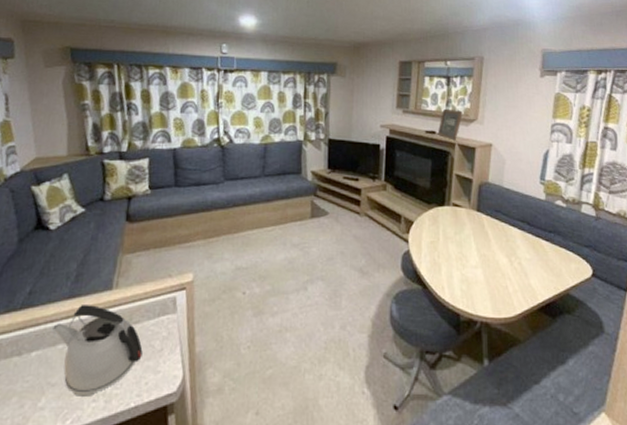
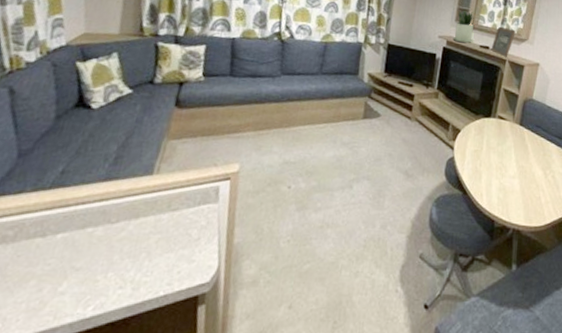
kettle: present [53,305,143,396] -> none [83,188,179,283]
planter: none [396,95,419,130] -> present [453,10,474,44]

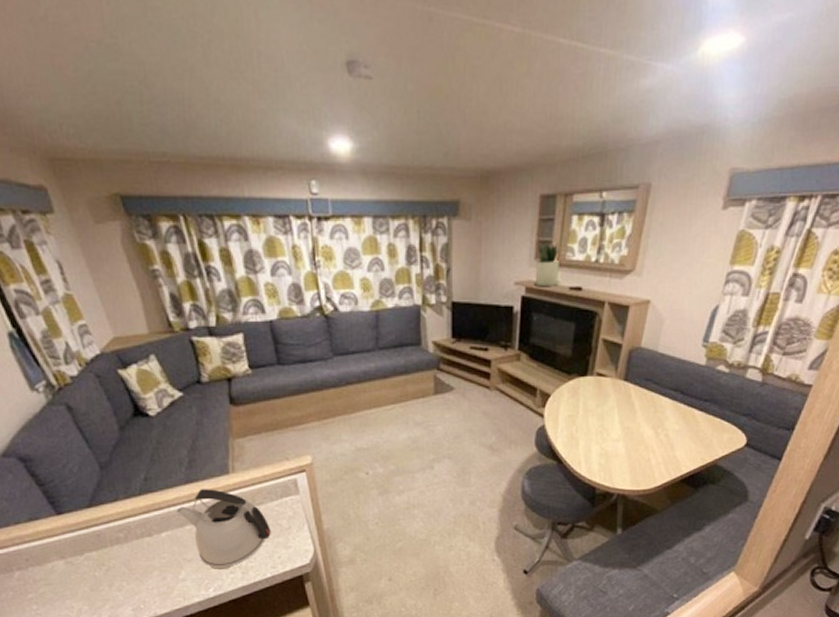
kettle: none [83,188,179,283] -> present [177,489,271,569]
picture frame: present [491,26,516,57] -> none [584,257,617,298]

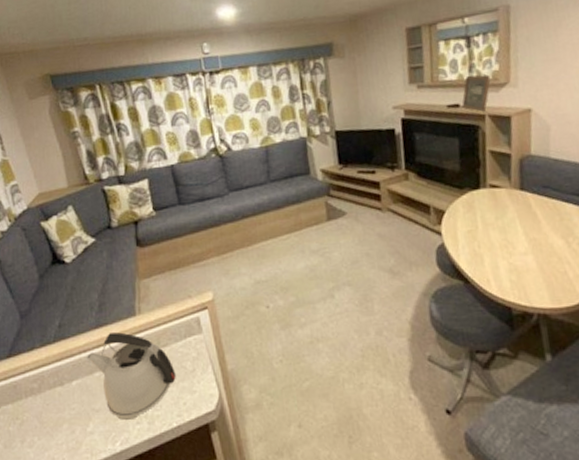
planter: present [533,241,562,287] -> none [410,67,439,109]
picture frame: none [584,257,617,298] -> present [462,75,491,112]

